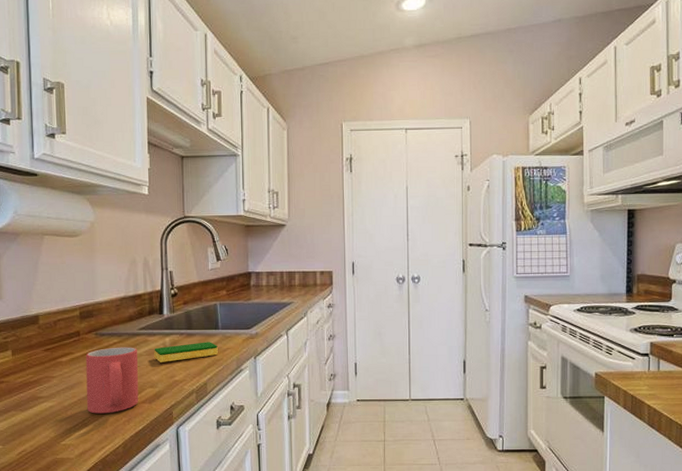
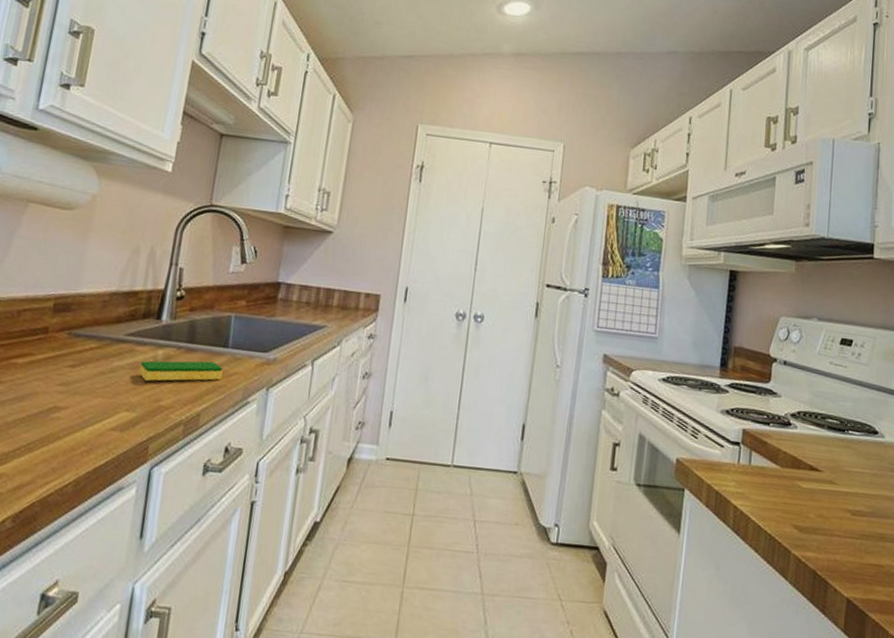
mug: present [85,347,139,414] -> none [36,353,119,439]

